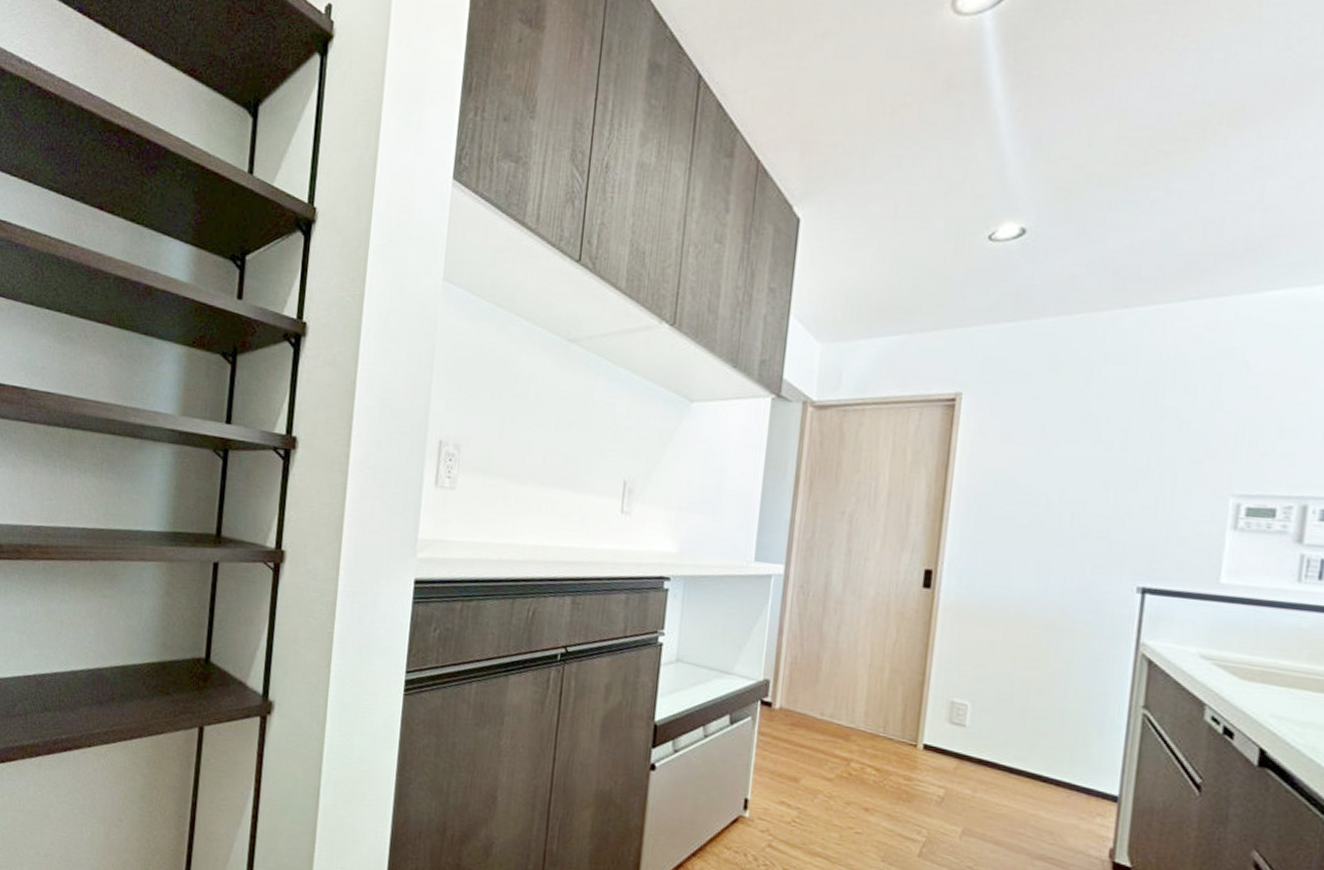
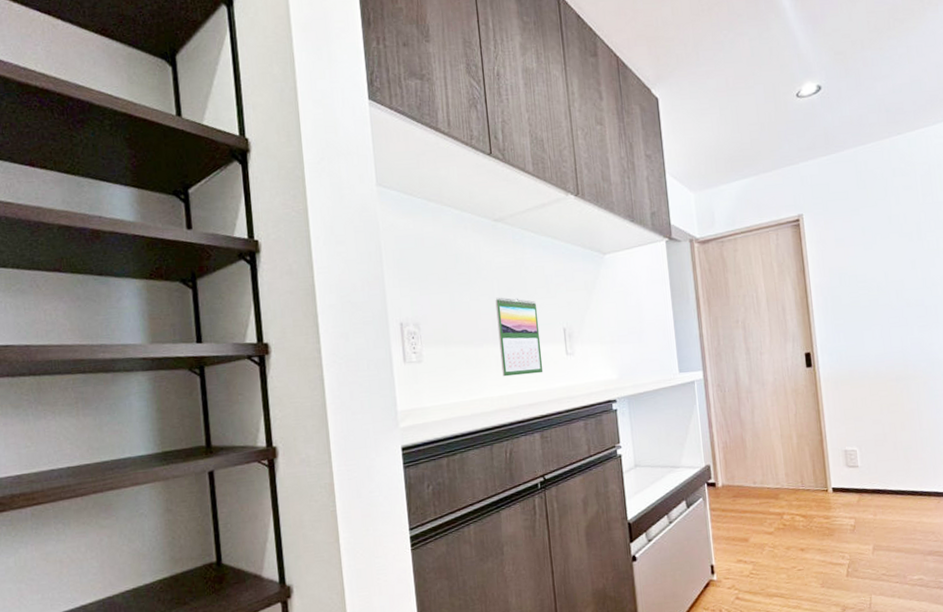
calendar: none [542,431,598,529] -> present [495,297,544,377]

